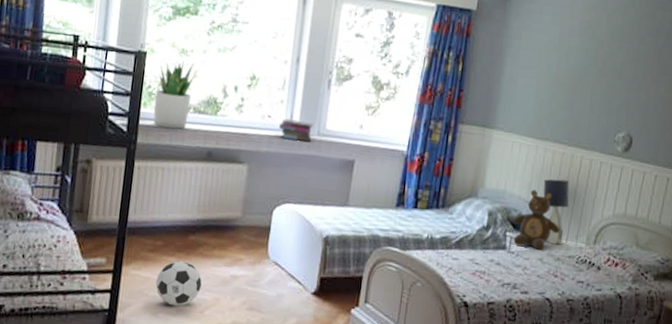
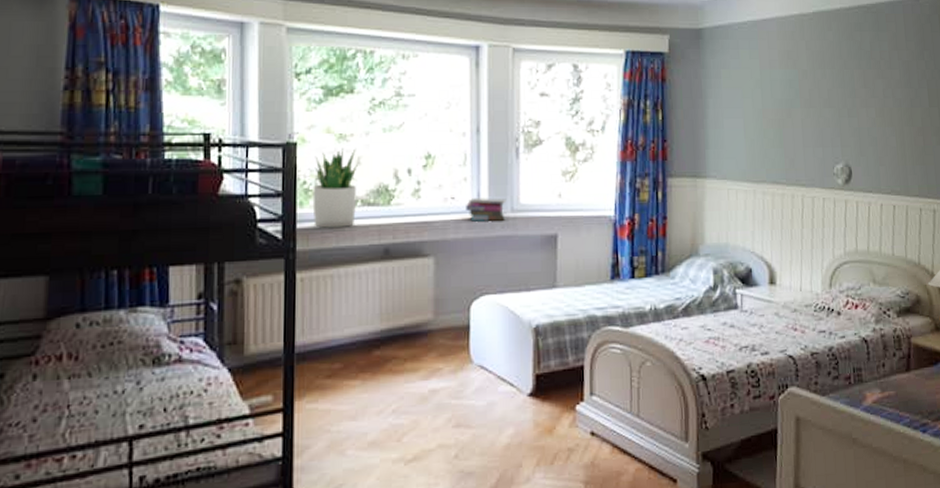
soccer ball: present [156,261,202,307] -> none [338,383,395,439]
teddy bear: present [513,190,560,251] -> none [741,238,792,305]
table lamp: present [543,179,569,245] -> none [767,223,798,295]

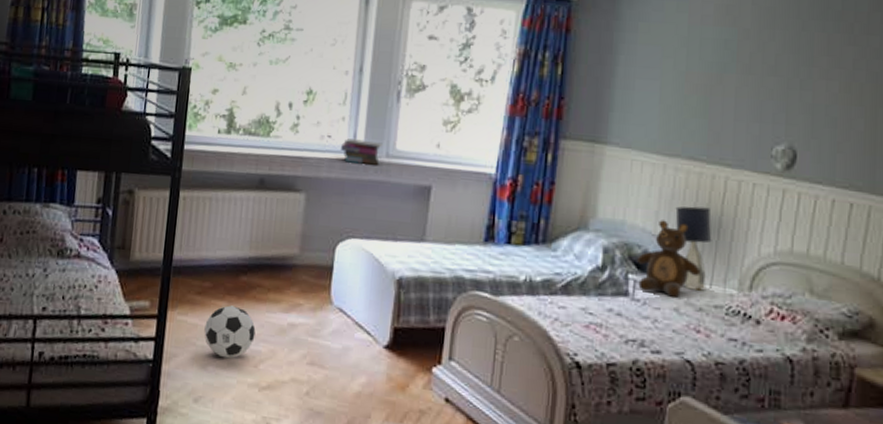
planter: present [312,147,358,228] -> none [199,76,244,154]
soccer ball: none [338,383,395,439] -> present [204,305,256,359]
teddy bear: none [741,238,792,305] -> present [636,220,701,299]
table lamp: none [767,223,798,295] -> present [675,206,712,291]

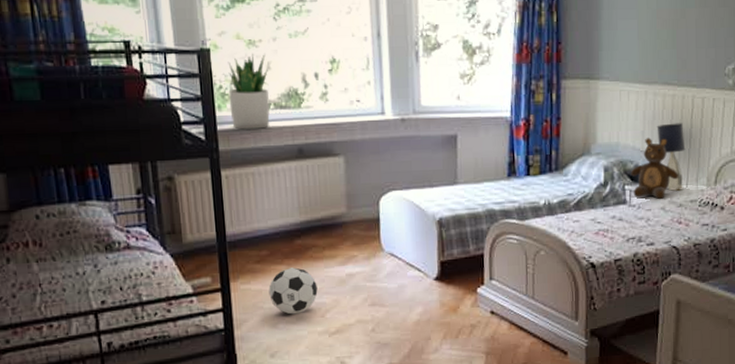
planter: none [199,76,244,154] -> present [228,53,270,130]
books: present [341,138,383,165] -> none [371,99,408,123]

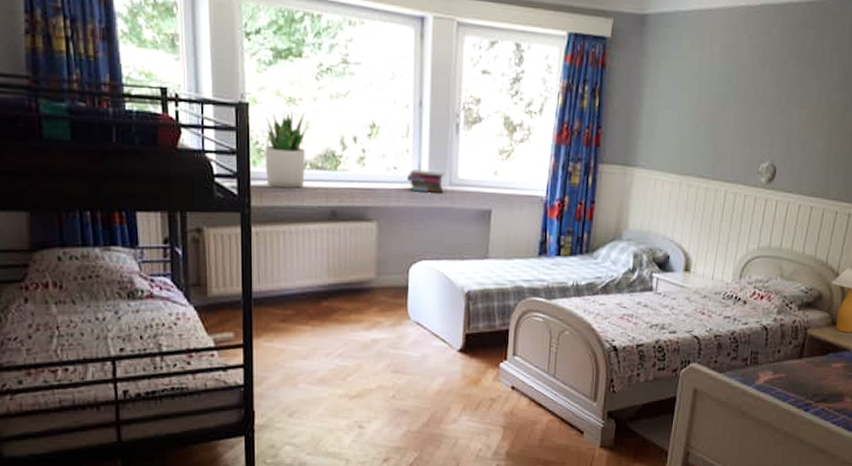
soccer ball: present [268,267,318,315] -> none [292,329,341,376]
books: none [371,99,408,123] -> present [407,168,445,193]
teddy bear: present [630,138,679,200] -> none [658,228,706,290]
table lamp: present [657,123,686,191] -> none [688,215,714,282]

